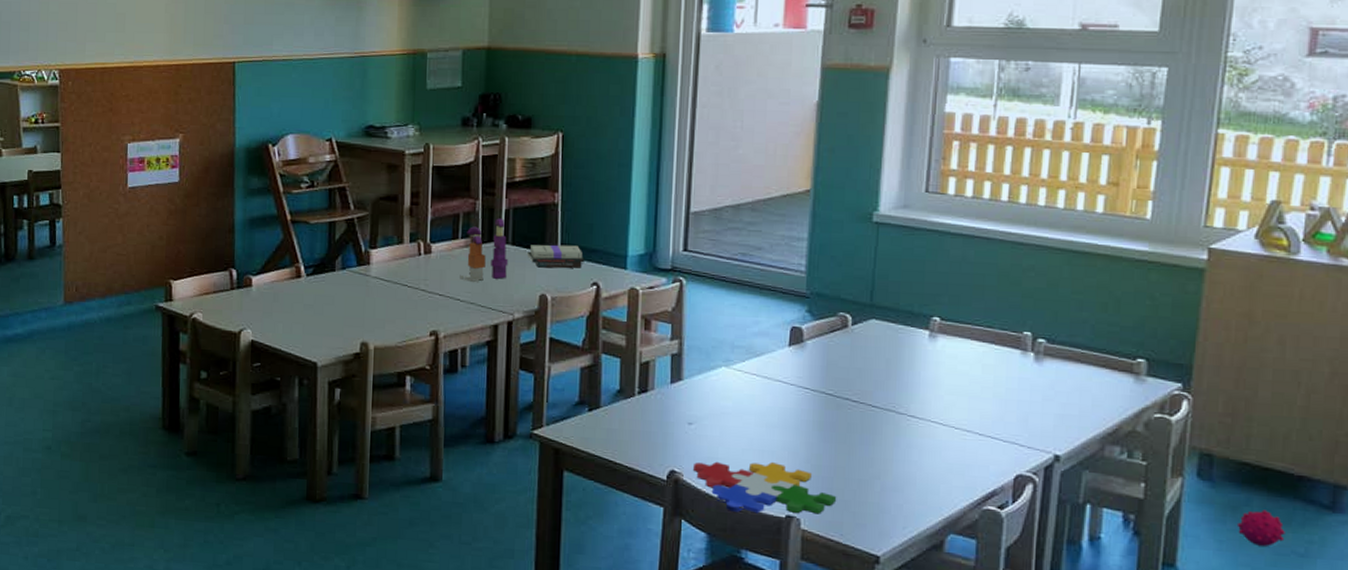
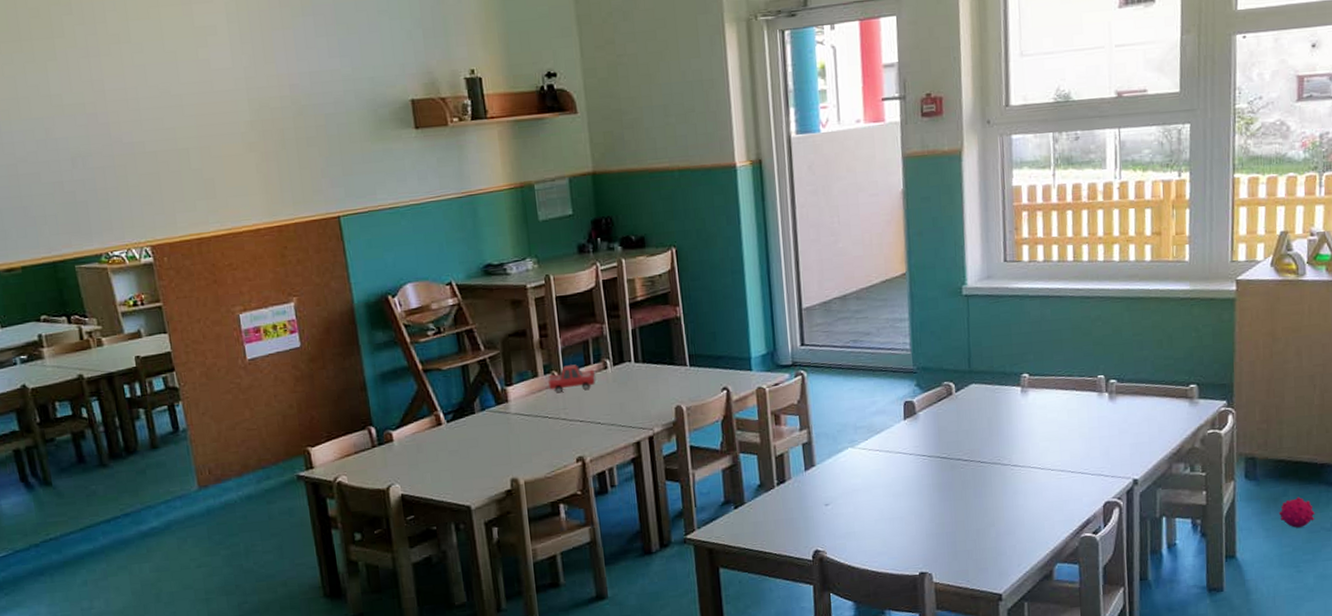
toy car: none [413,236,463,264] -> present [548,364,597,393]
toy blocks: present [460,218,509,283] -> none [597,338,642,405]
books: present [526,244,585,268] -> none [657,354,713,381]
puzzle: present [694,461,837,514] -> none [835,526,961,578]

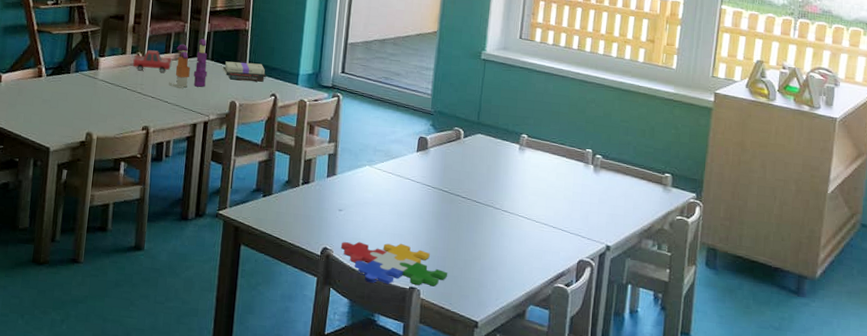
toy blocks: none [597,338,642,405] -> present [168,38,208,90]
books: none [657,354,713,381] -> present [222,61,267,82]
puzzle: none [835,526,961,578] -> present [341,241,448,287]
toy ball: present [1278,497,1315,528] -> none [732,292,766,321]

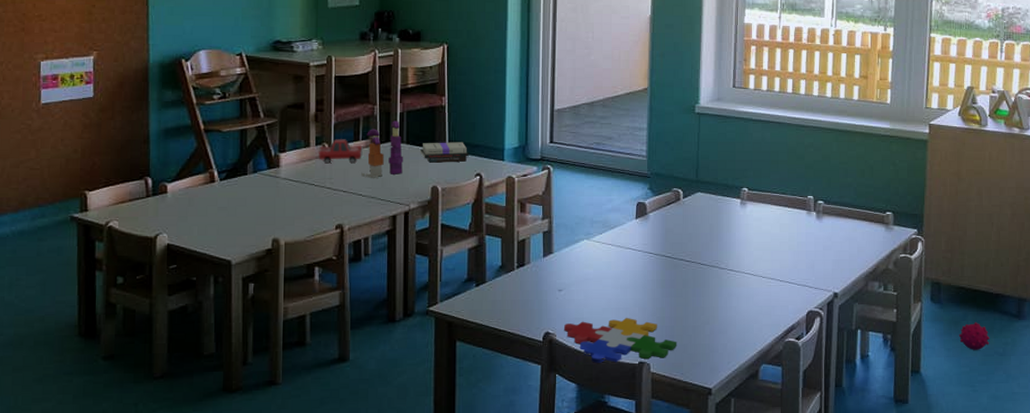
toy ball: none [732,292,766,321] -> present [958,322,990,350]

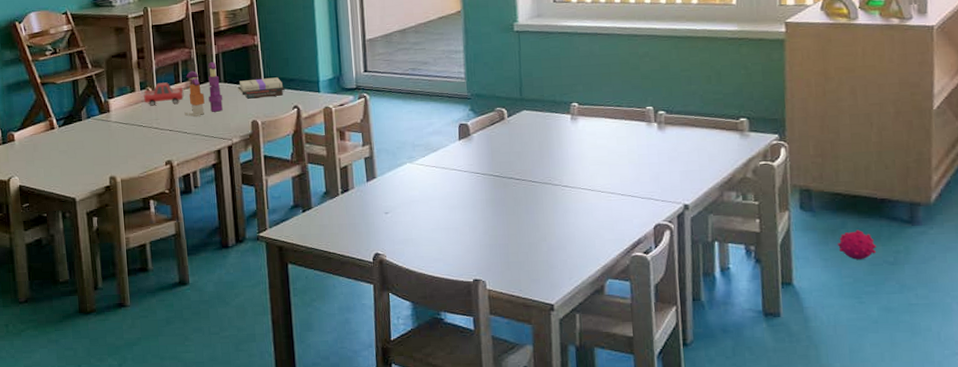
puzzle: present [564,317,677,363] -> none [394,236,513,282]

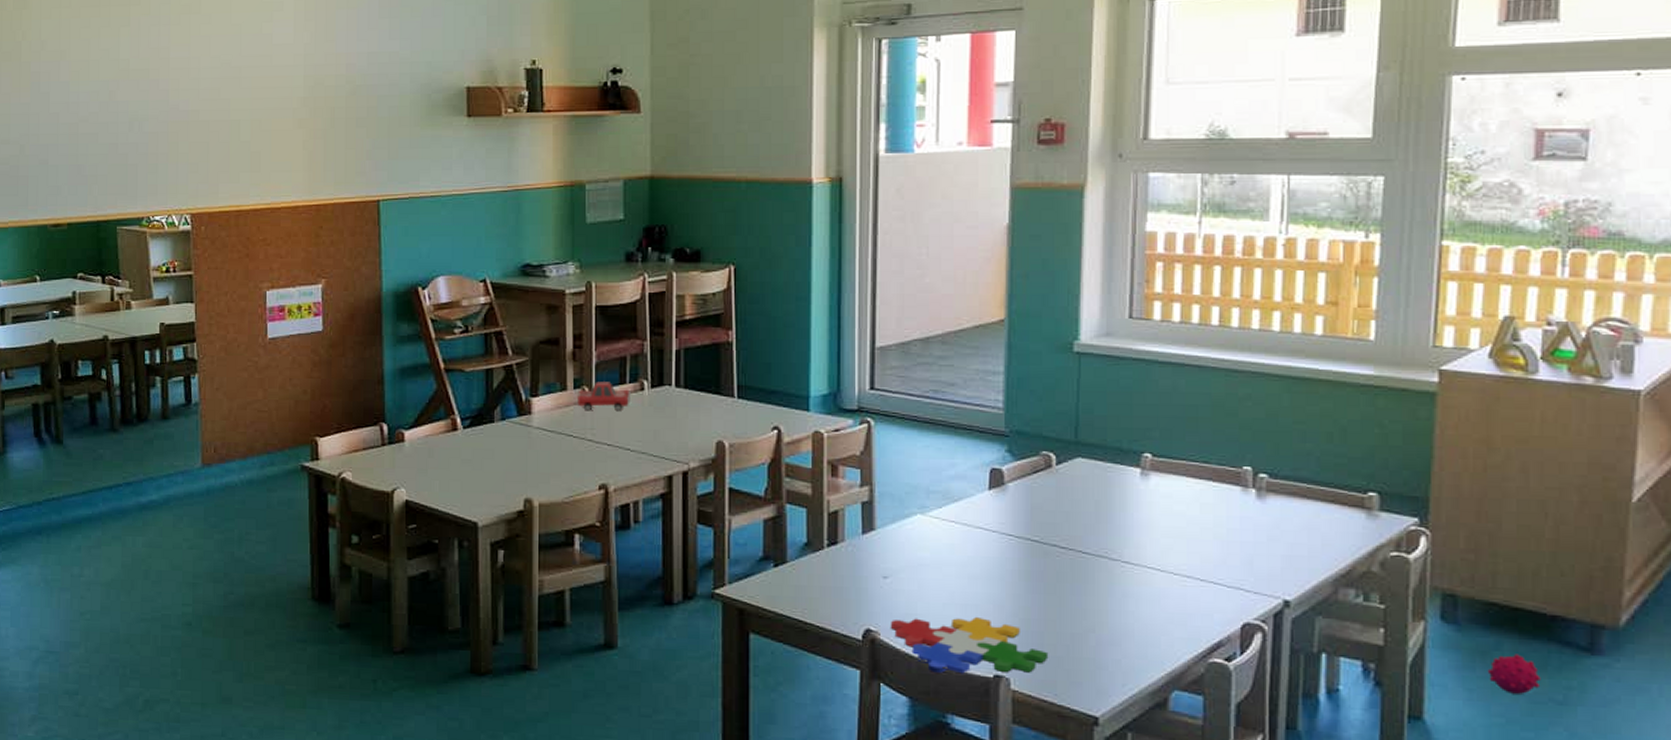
toy blocks: present [184,62,223,117] -> none [629,360,681,431]
books: present [237,77,285,99] -> none [700,386,764,412]
puzzle: none [394,236,513,282] -> present [891,616,1049,674]

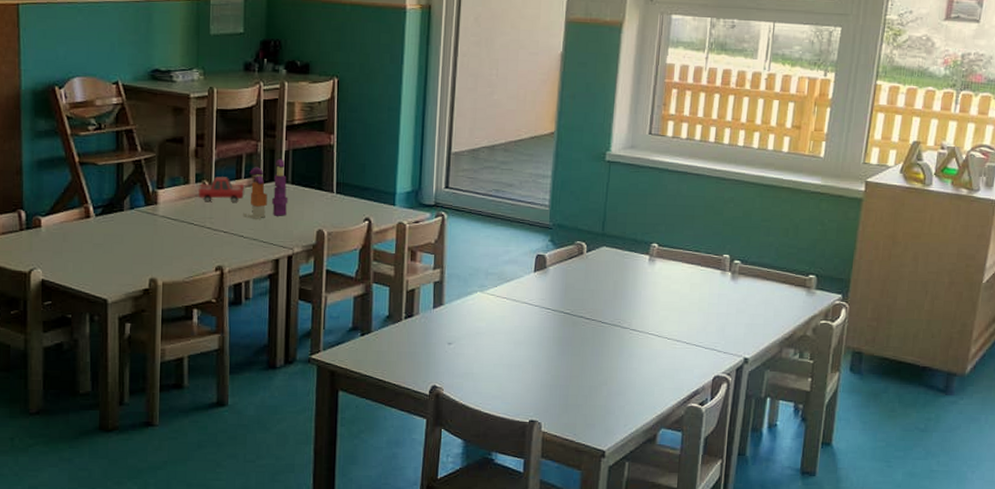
toy blocks: none [629,360,681,431] -> present [243,159,288,220]
puzzle: present [891,616,1049,674] -> none [452,374,572,420]
toy ball: present [1487,654,1541,694] -> none [877,395,912,425]

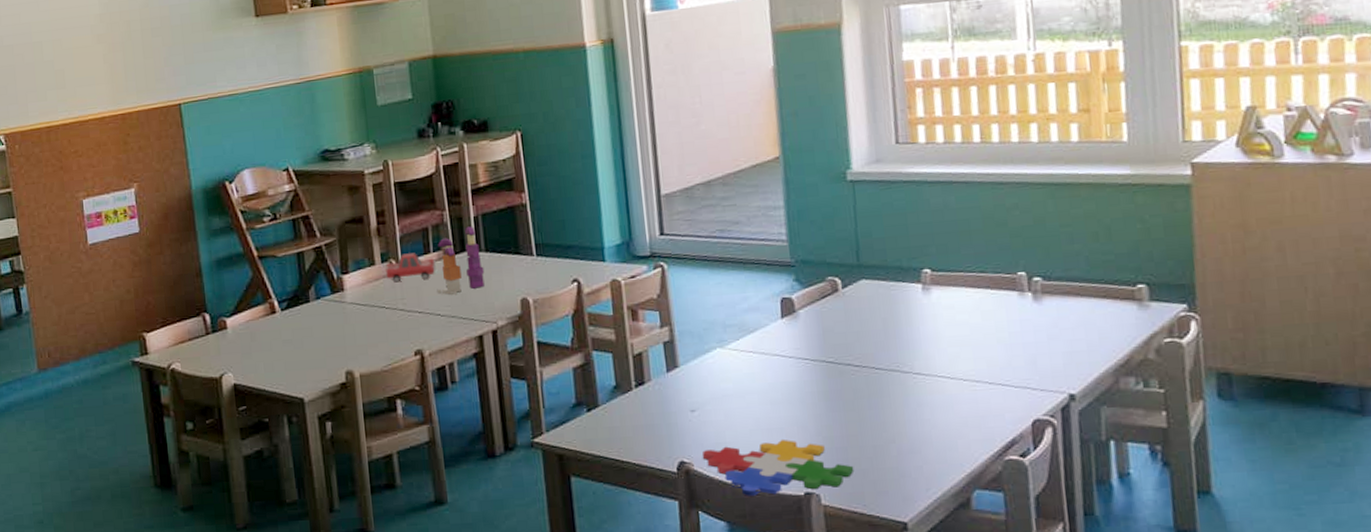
puzzle: none [452,374,572,420] -> present [703,439,855,496]

